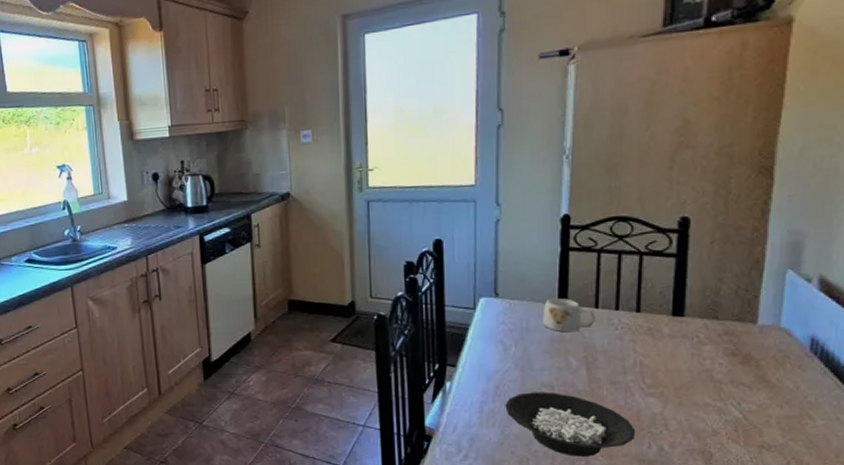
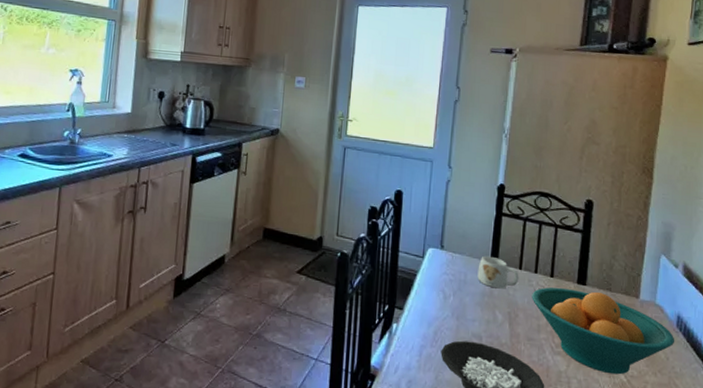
fruit bowl: none [613,322,808,411] -> present [532,287,675,375]

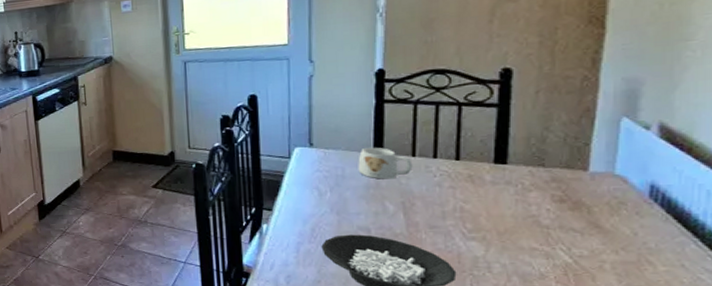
fruit bowl: present [532,287,675,375] -> none [431,169,647,256]

